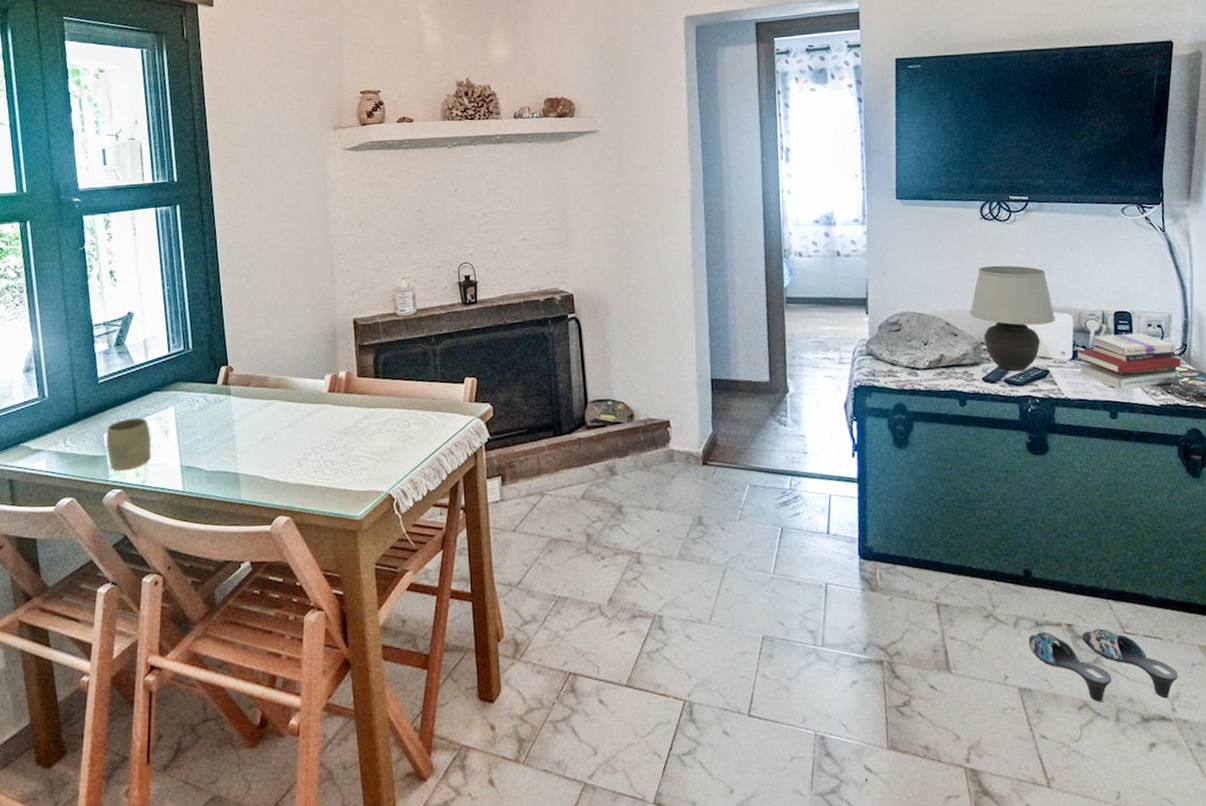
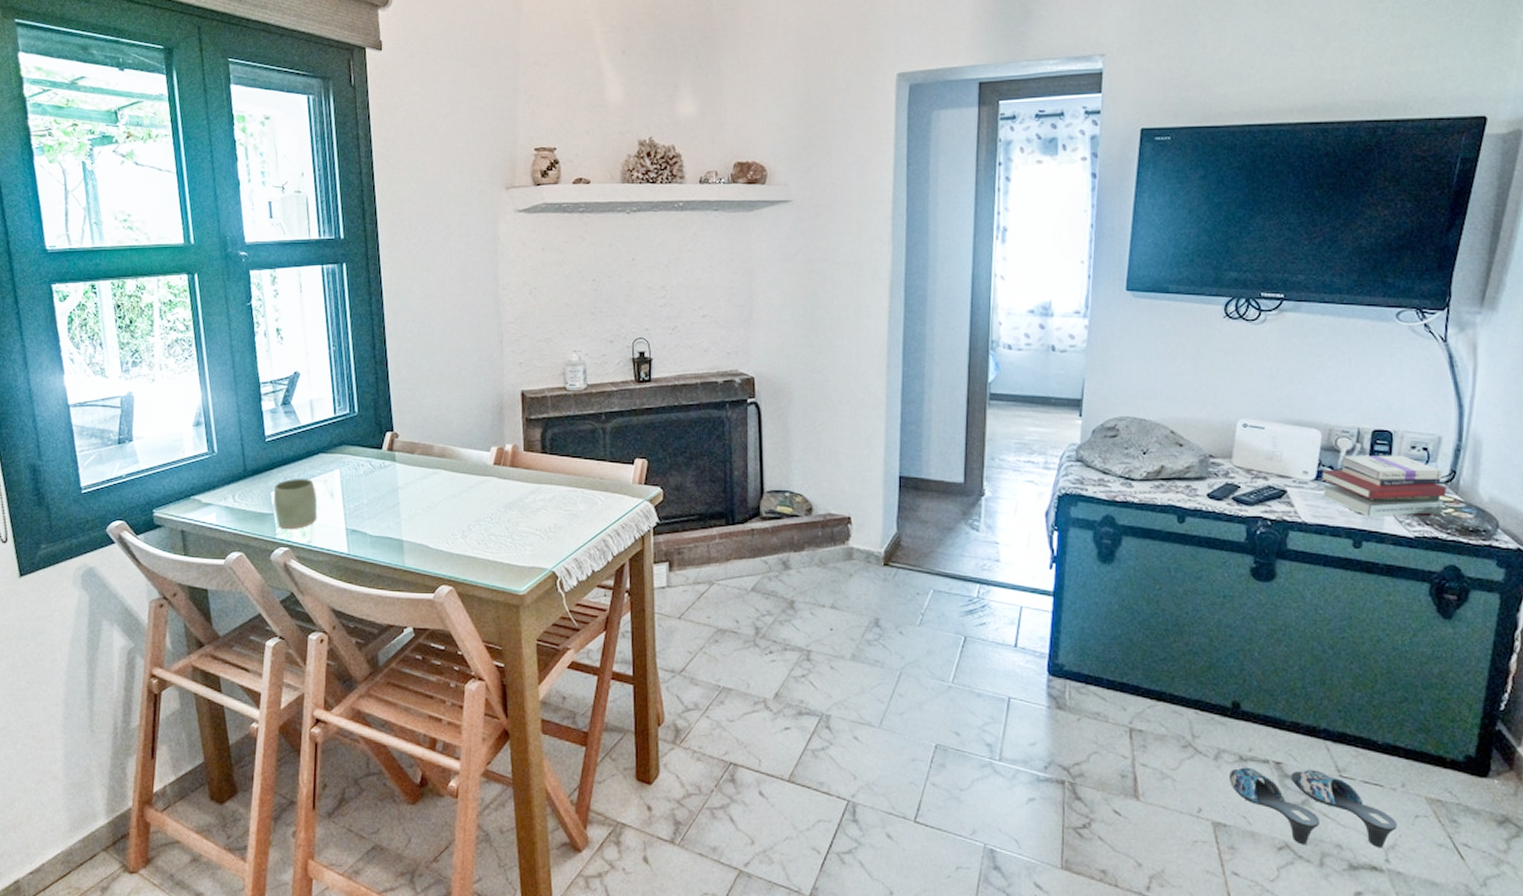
table lamp: present [970,265,1056,372] -> none [1200,370,1301,490]

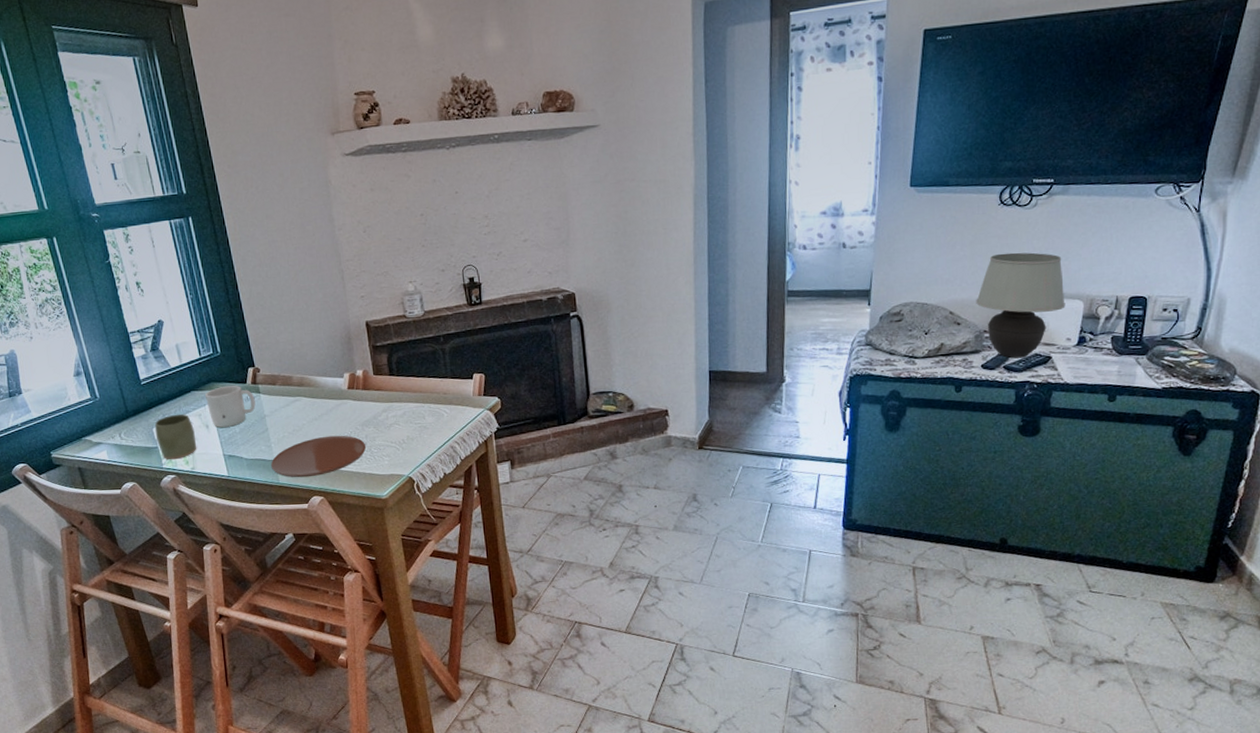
mug: none [334,450,389,497] -> present [204,385,256,428]
plate: none [397,516,506,563] -> present [270,435,366,478]
table lamp: none [1200,370,1301,490] -> present [976,252,1066,359]
slippers: present [1230,767,1397,847] -> none [997,588,1136,647]
books: present [1321,454,1446,517] -> none [1082,317,1192,374]

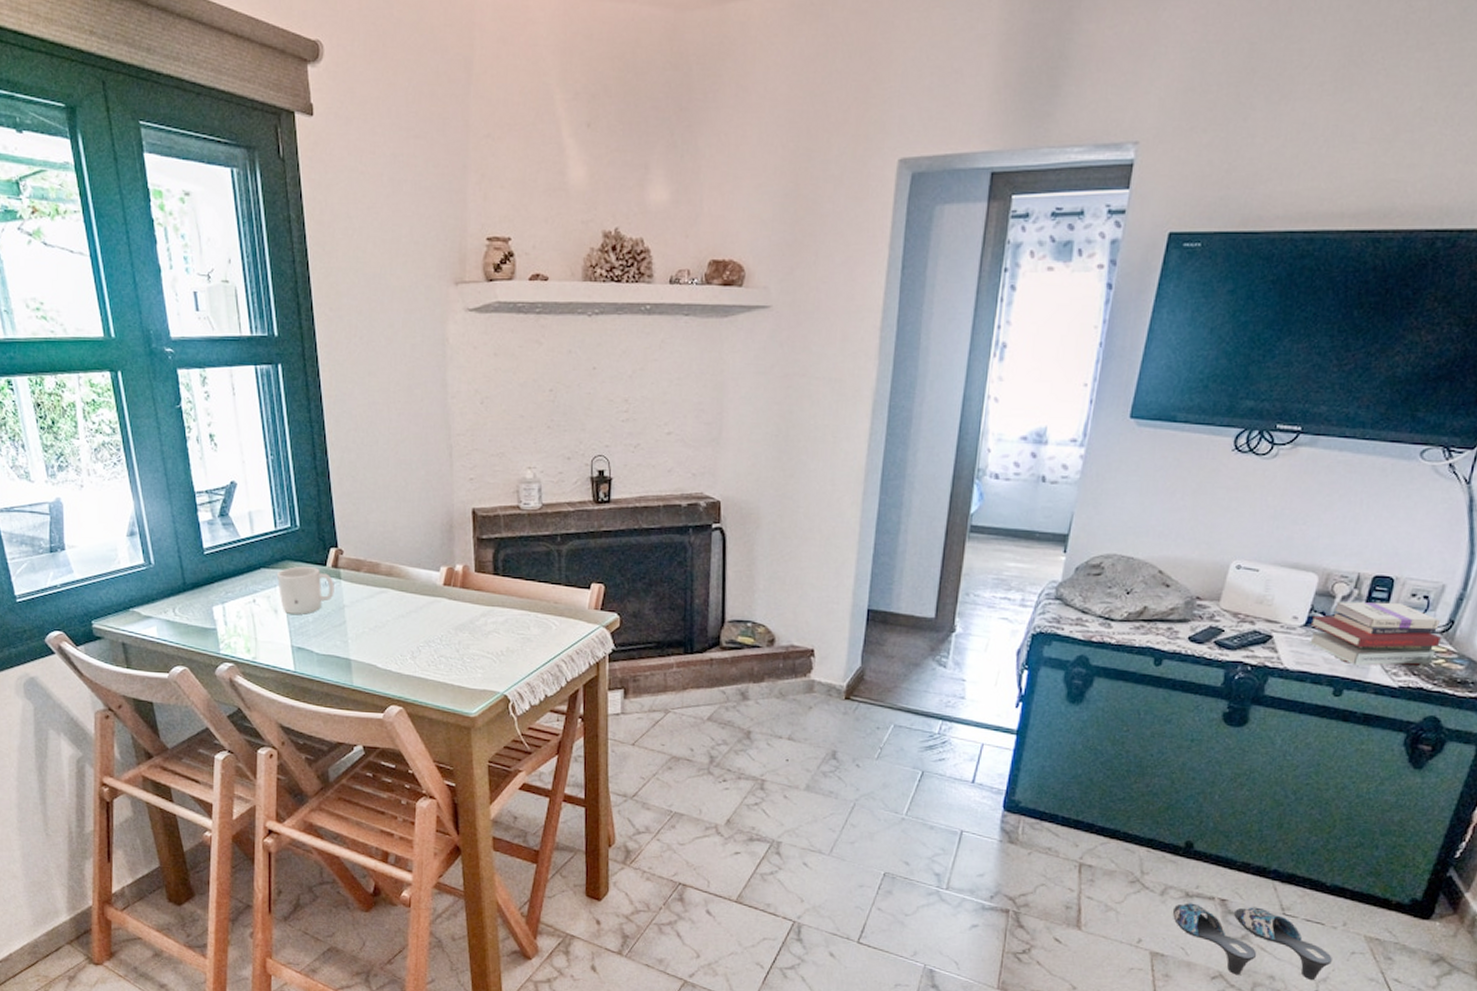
mug: present [154,414,197,459] -> none [215,593,262,645]
plate: present [270,435,366,478] -> none [345,637,457,683]
table lamp: present [976,252,1066,359] -> none [1191,508,1300,634]
slippers: none [997,588,1136,647] -> present [1173,902,1332,980]
books: none [1082,317,1192,374] -> present [1308,601,1441,667]

